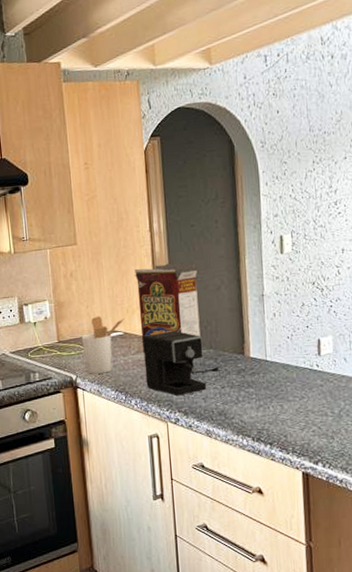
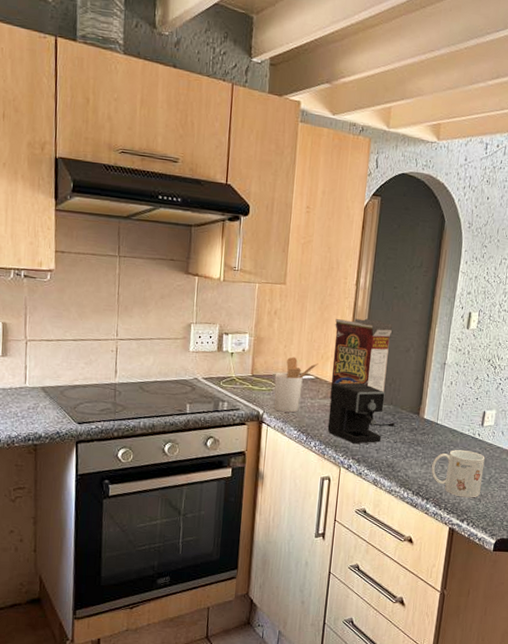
mug: none [269,385,331,437] -> present [431,450,485,498]

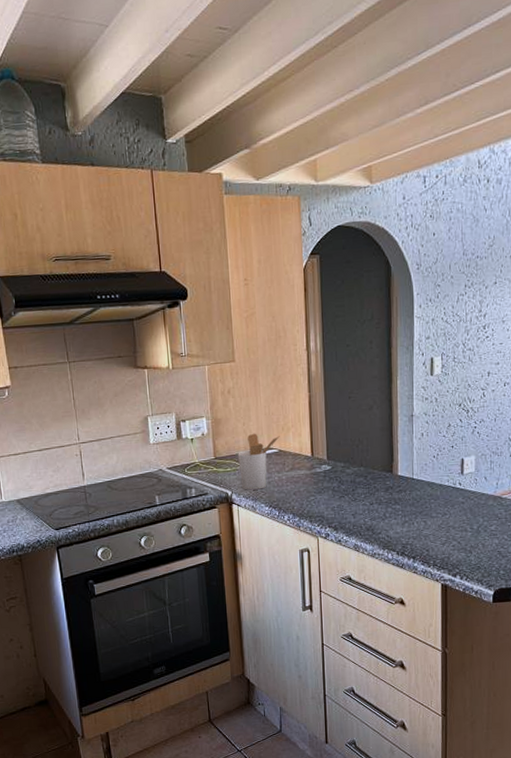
coffee maker: present [327,382,395,444] -> none [297,448,368,512]
cereal box: present [329,318,392,399] -> none [291,381,352,469]
mug: present [431,450,485,498] -> none [414,502,471,551]

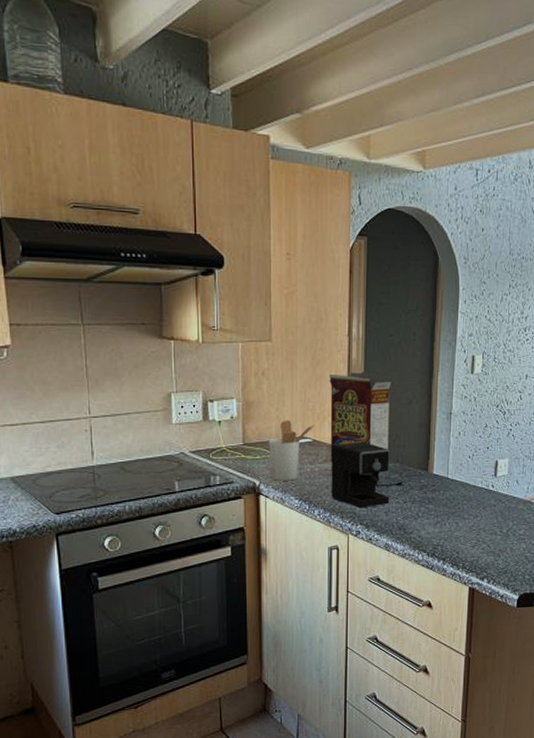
cereal box: none [291,381,352,469] -> present [329,371,391,462]
coffee maker: none [297,448,368,512] -> present [331,441,402,509]

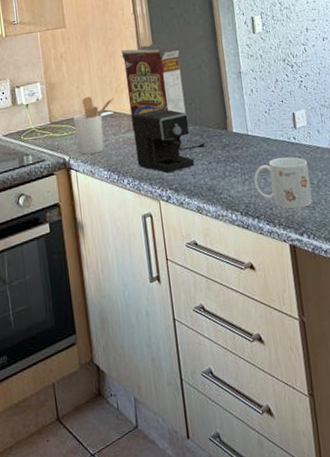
mug: none [445,504,501,554] -> present [253,157,313,209]

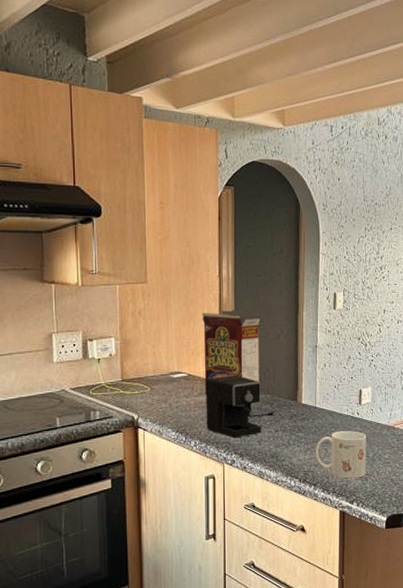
utensil holder: present [73,96,114,155] -> none [146,356,190,414]

